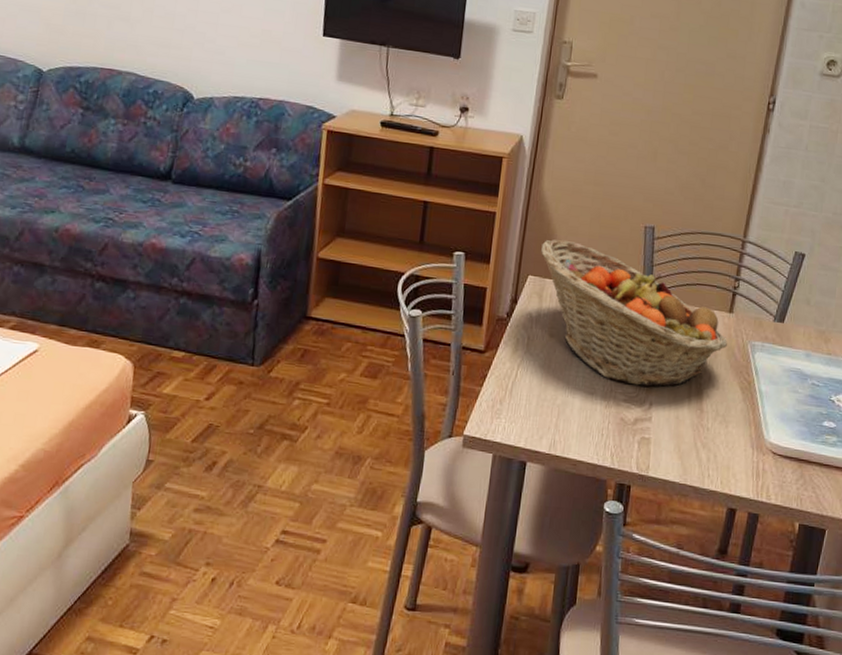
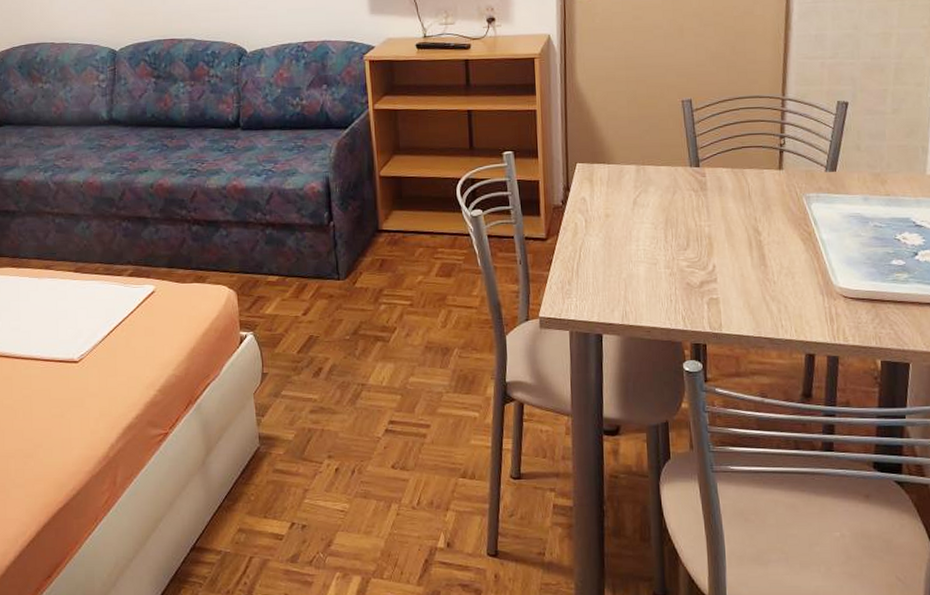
fruit basket: present [541,239,727,387] -> none [585,125,781,251]

